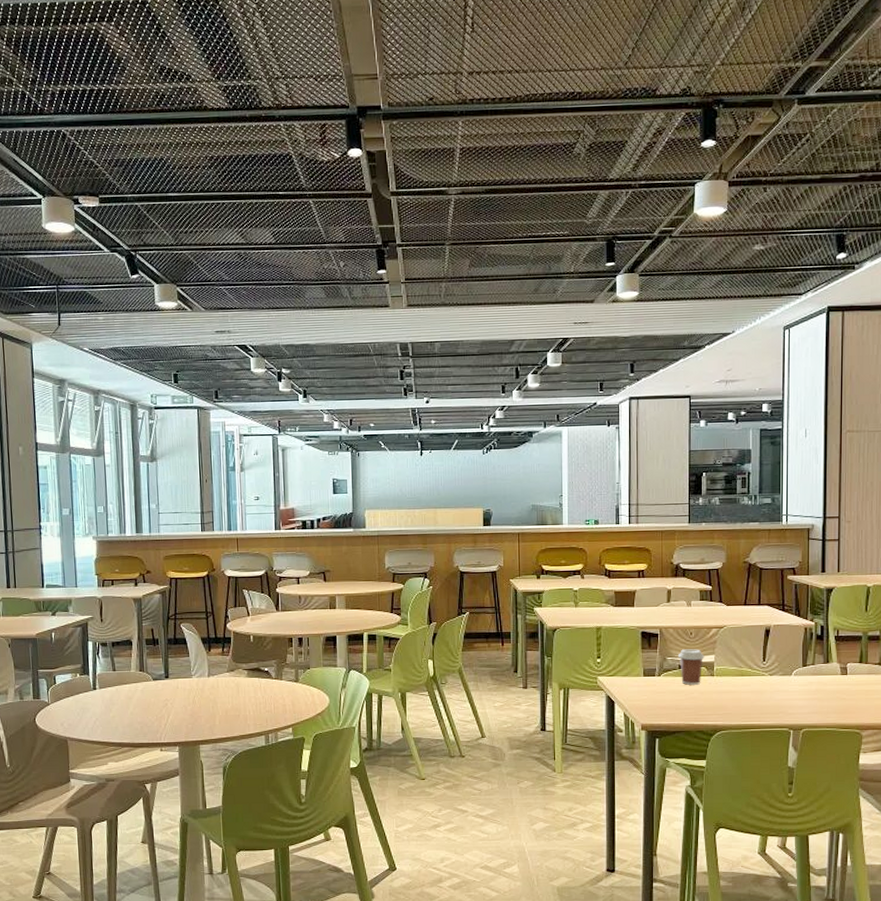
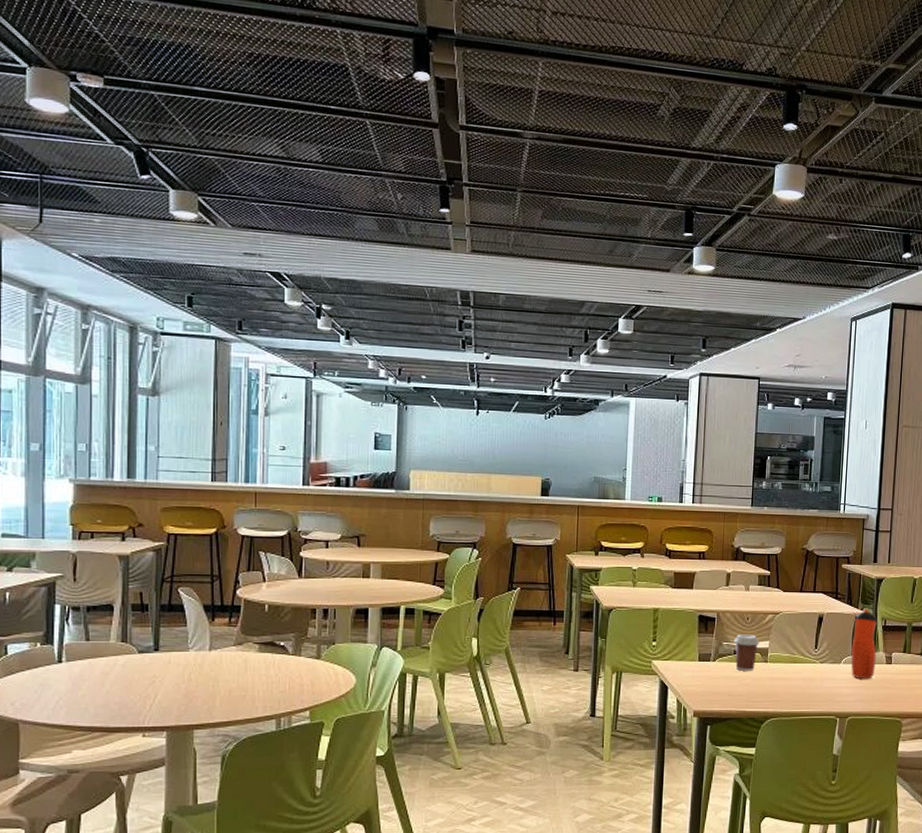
water bottle: none [802,619,830,691] -> present [851,608,877,679]

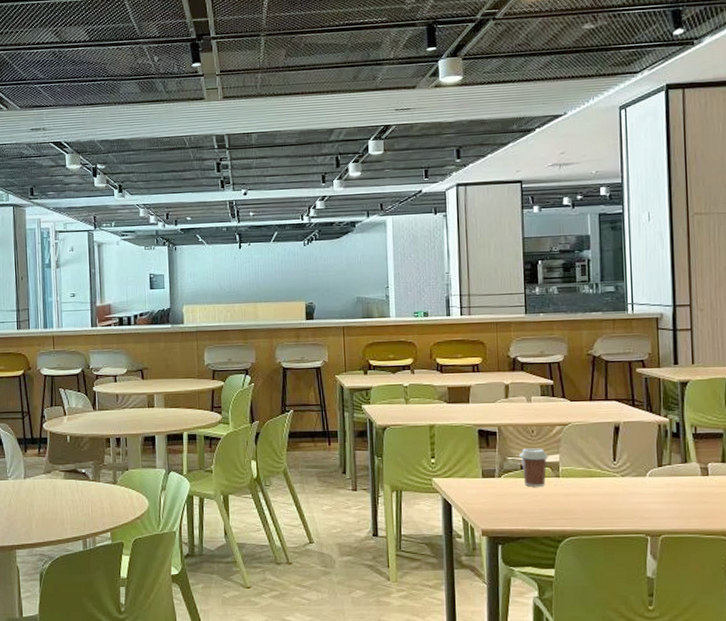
water bottle: present [851,608,877,679] -> none [657,415,689,493]

